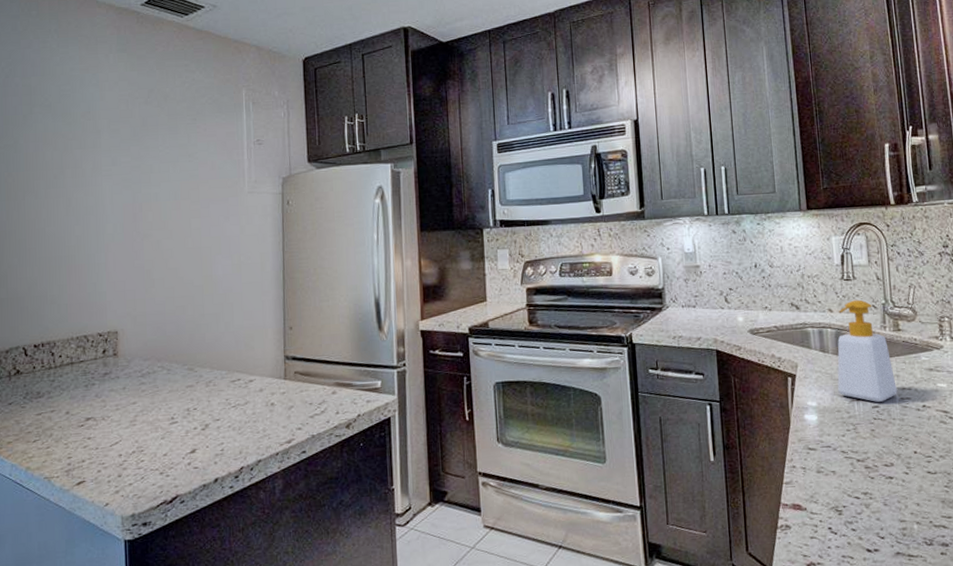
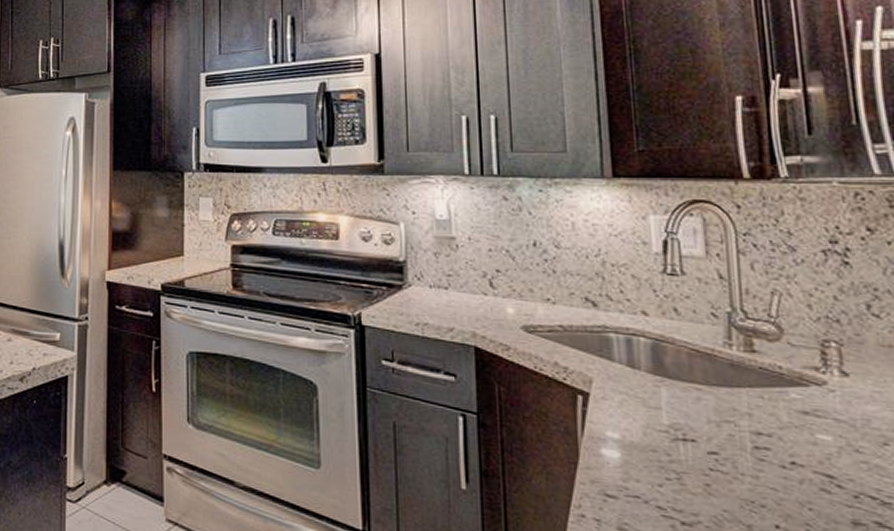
soap bottle: present [837,299,897,402] -> none [653,302,748,447]

